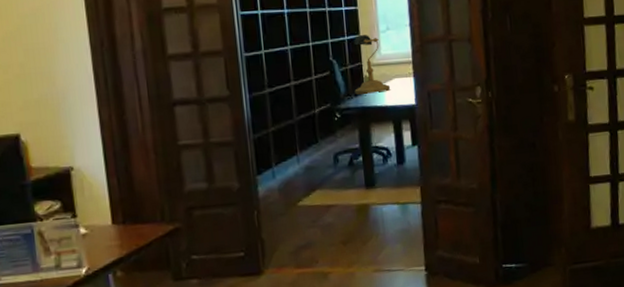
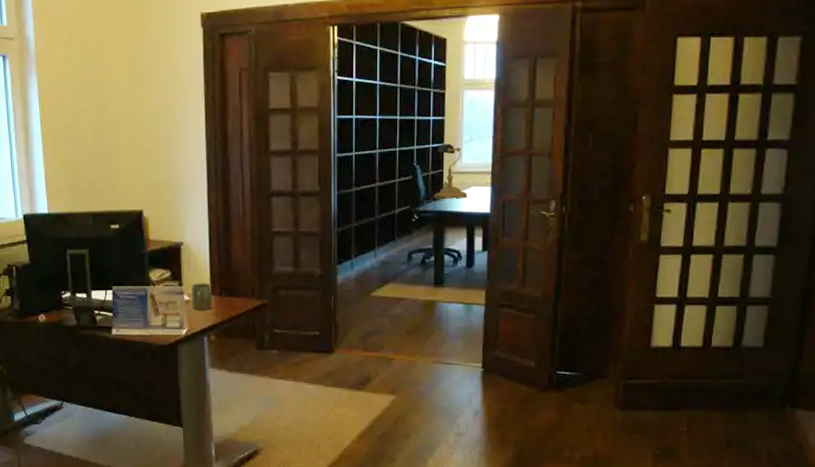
mug: none [87,211,116,244] -> present [191,283,213,310]

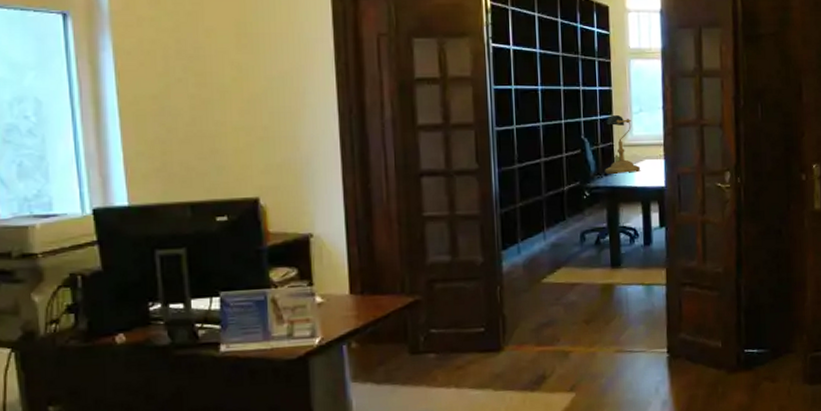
mug: present [191,283,213,310] -> none [324,280,353,314]

